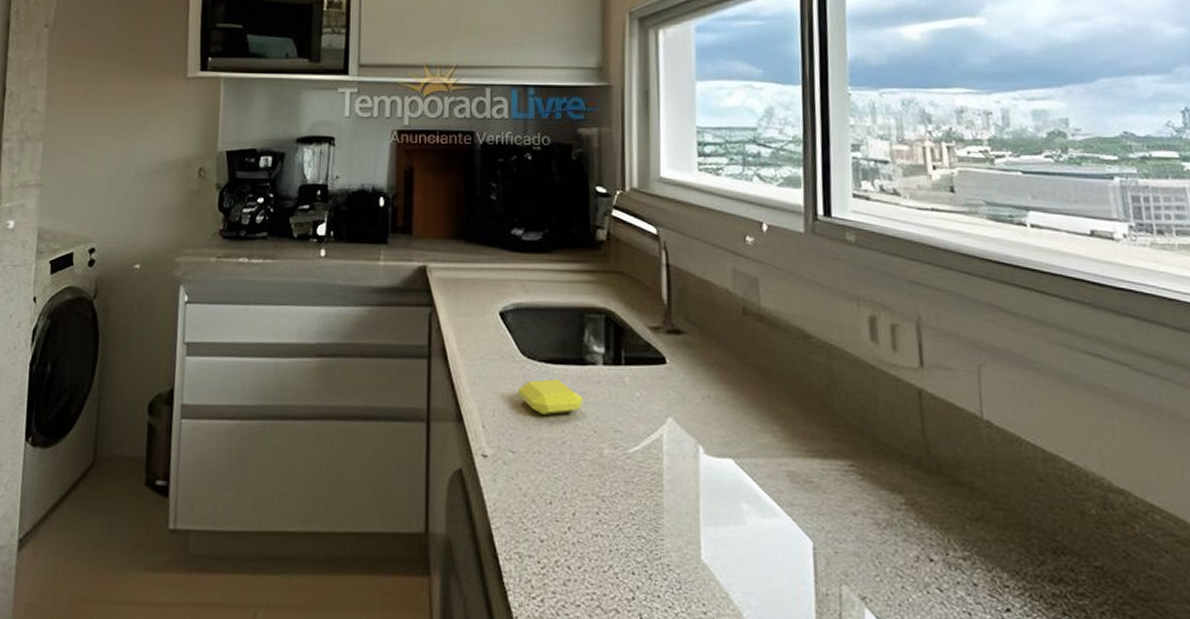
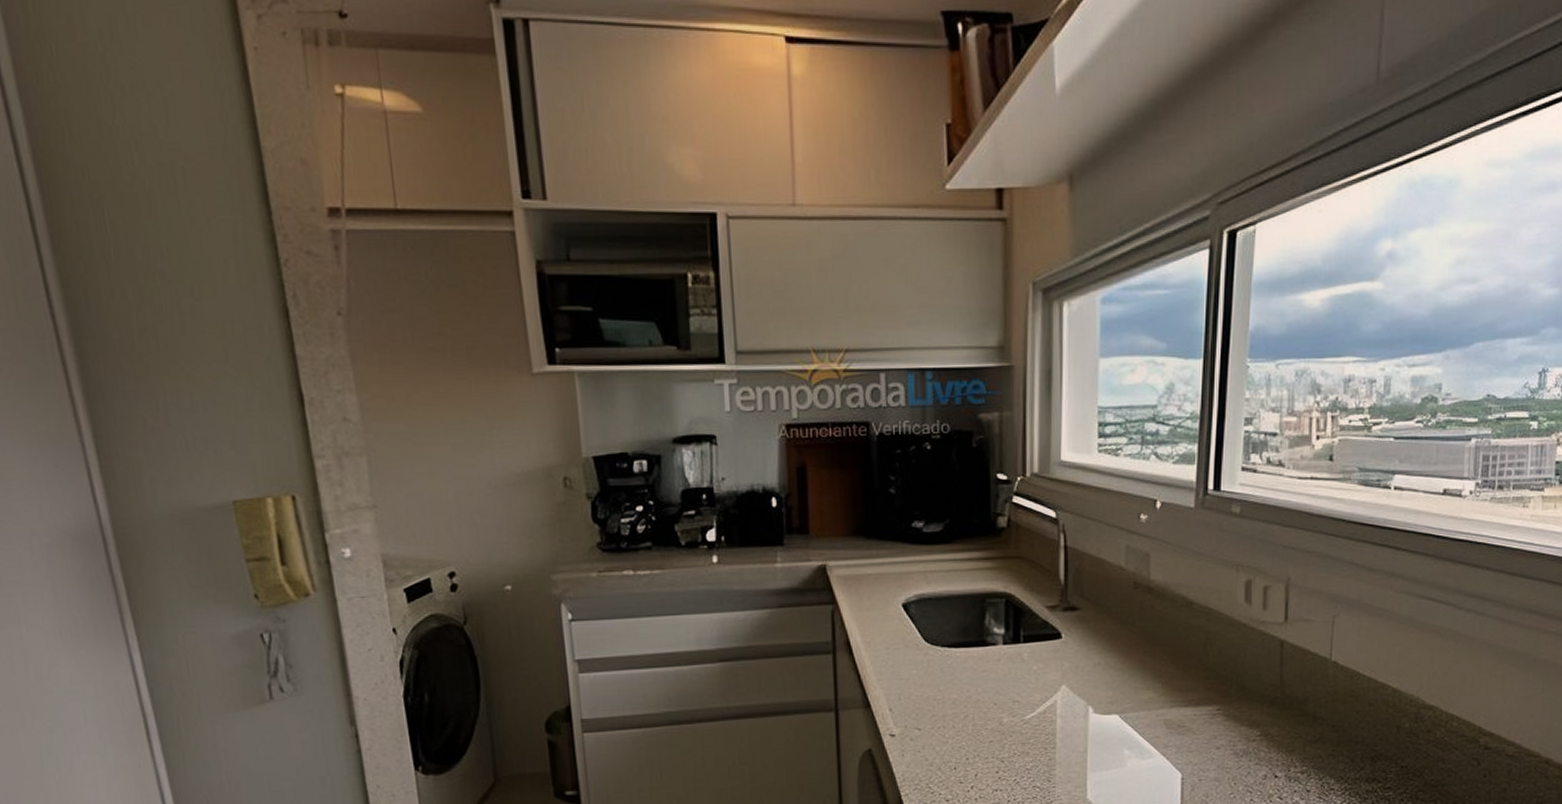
soap bar: present [518,379,584,415] -> none [923,661,985,694]

